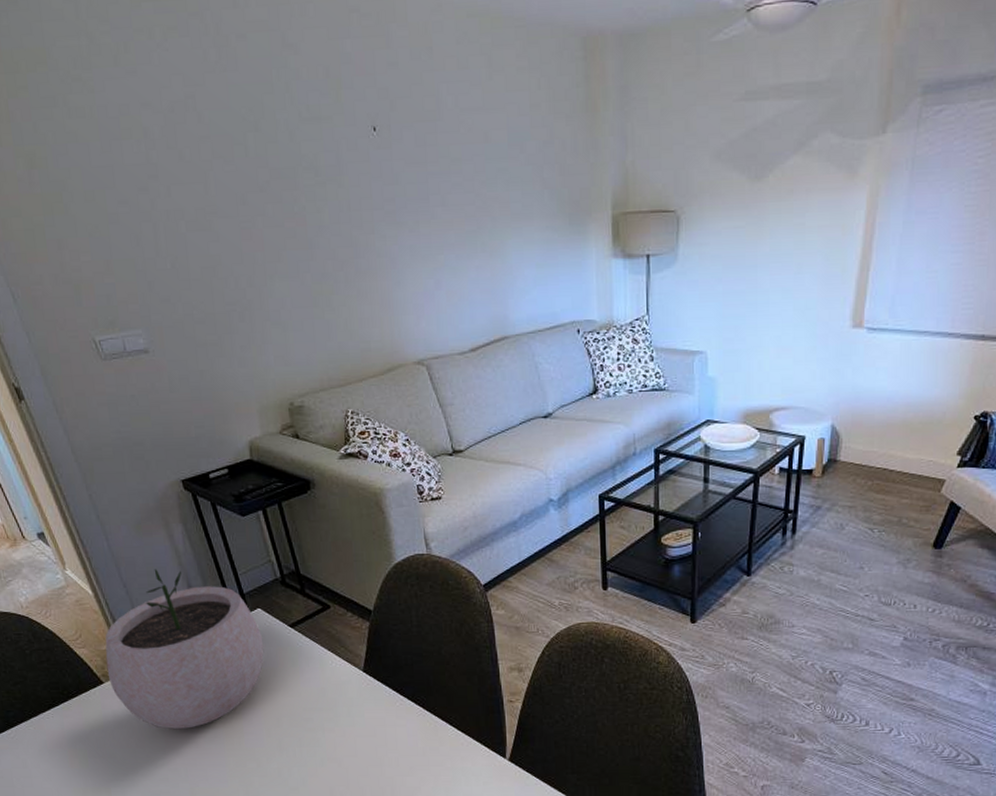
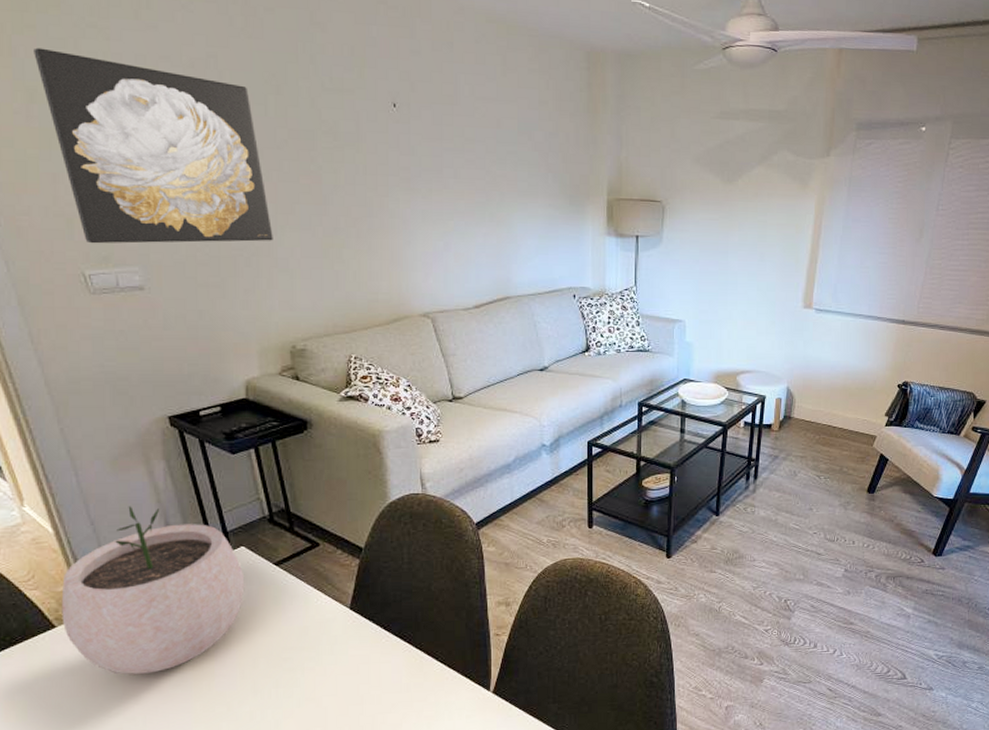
wall art: none [28,109,264,309] -> present [34,47,273,244]

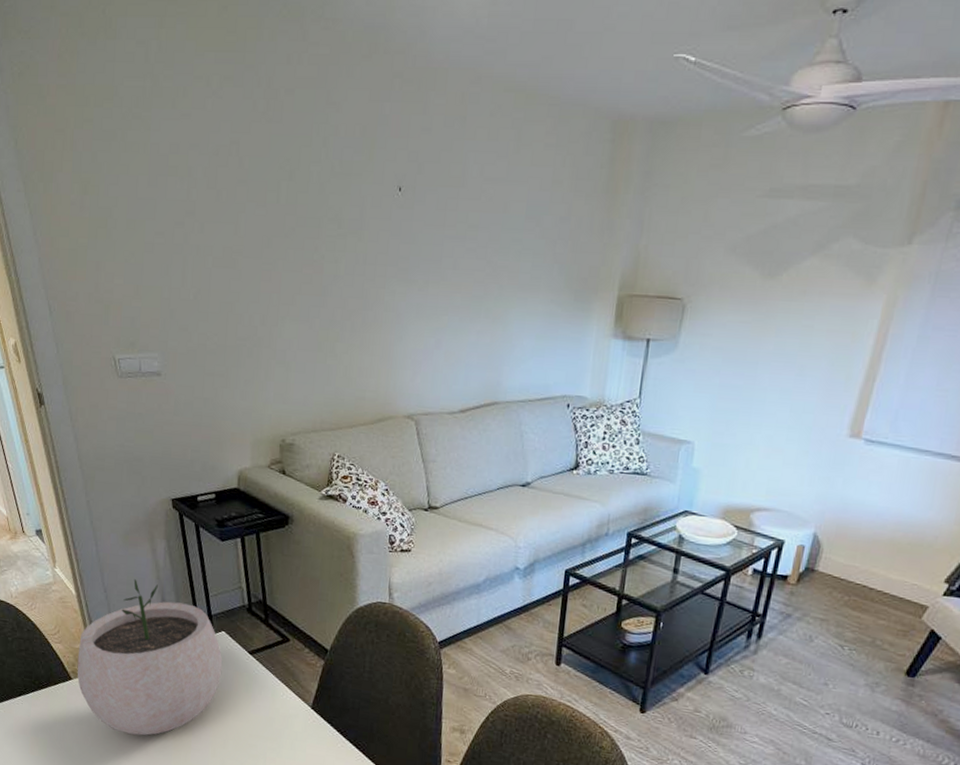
wall art: present [34,47,273,244] -> none [89,140,274,332]

